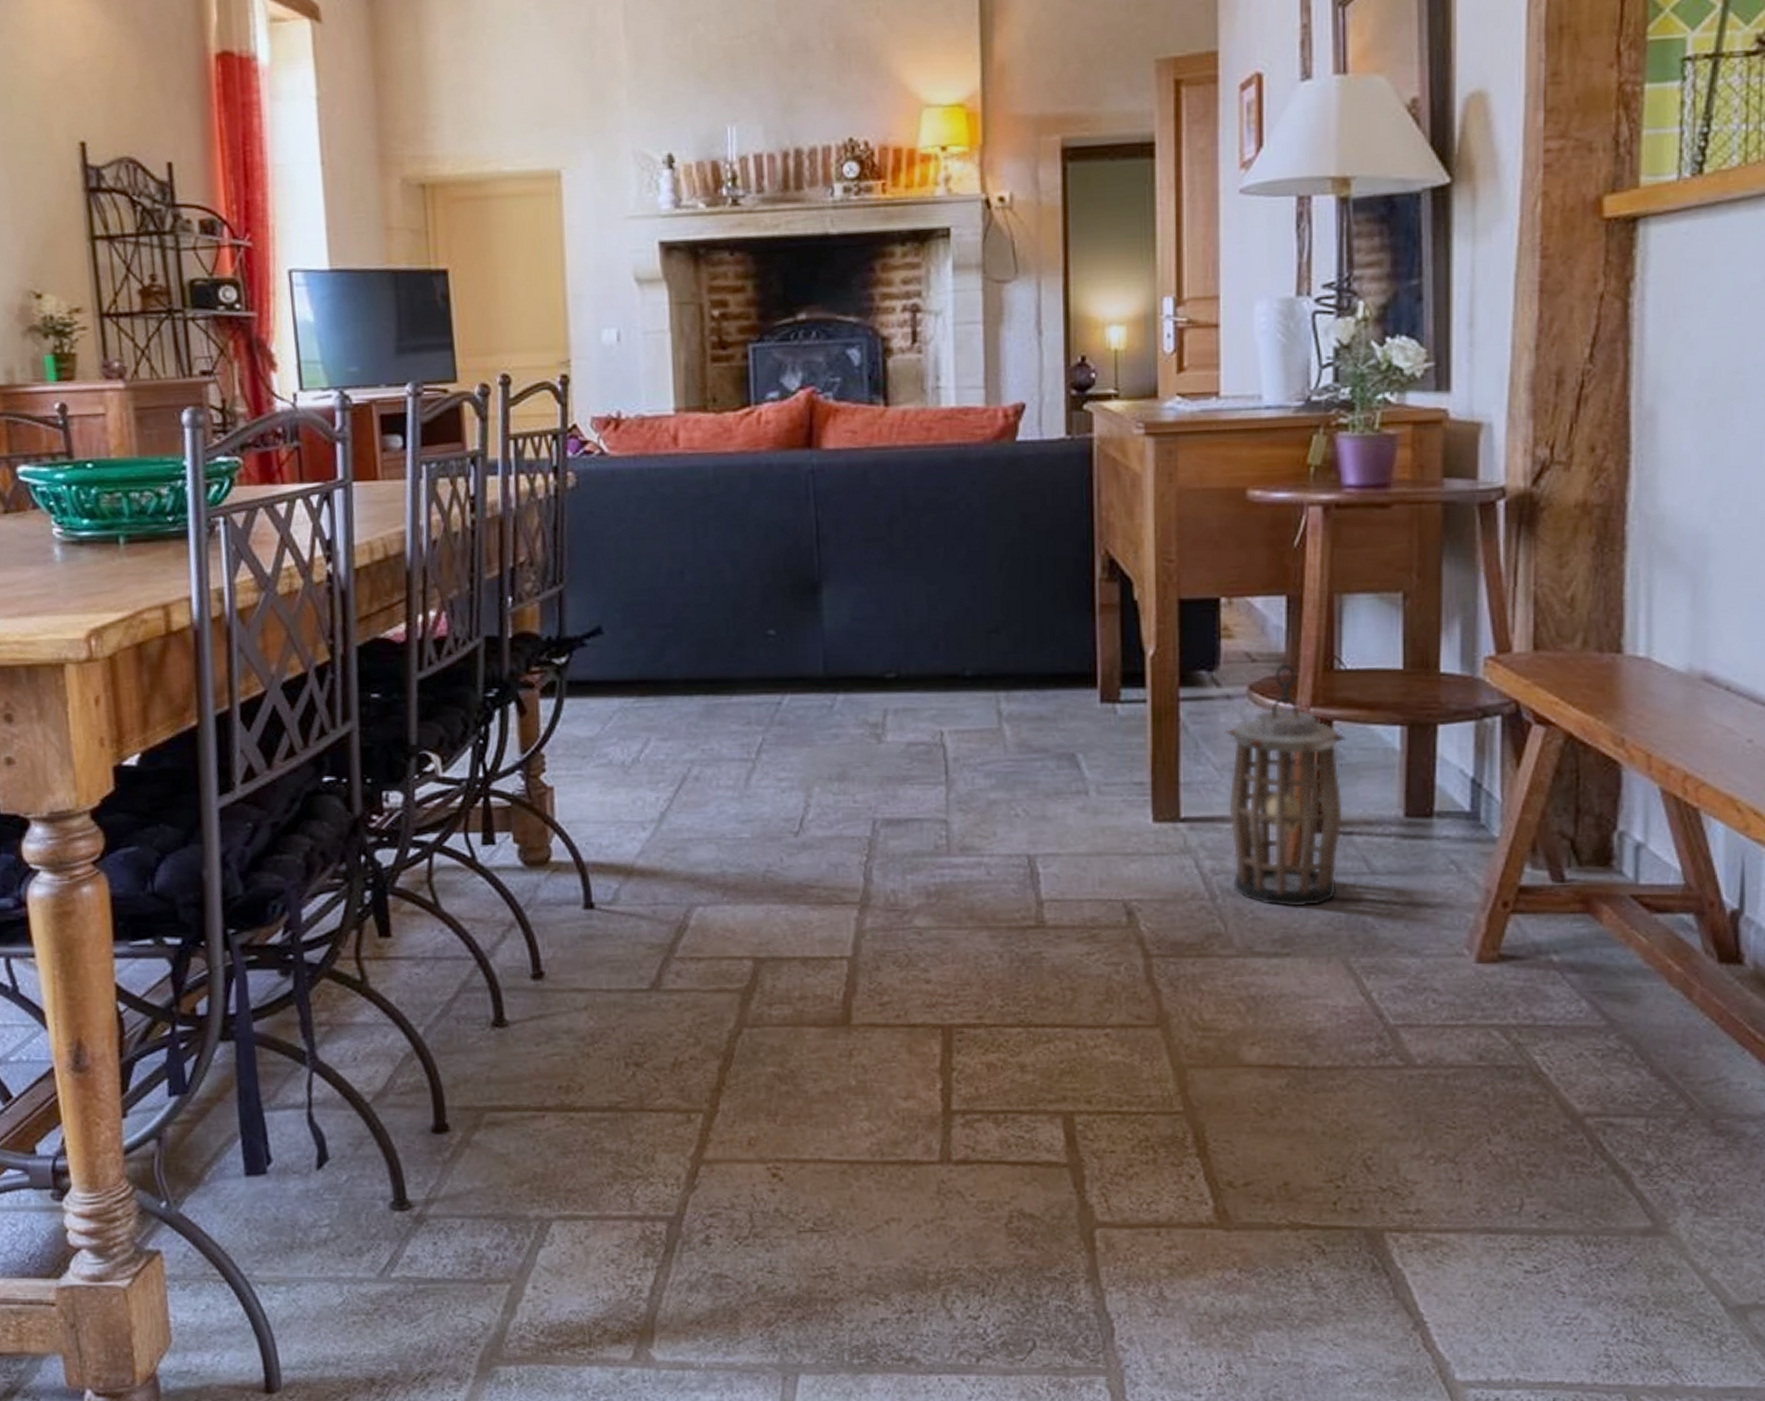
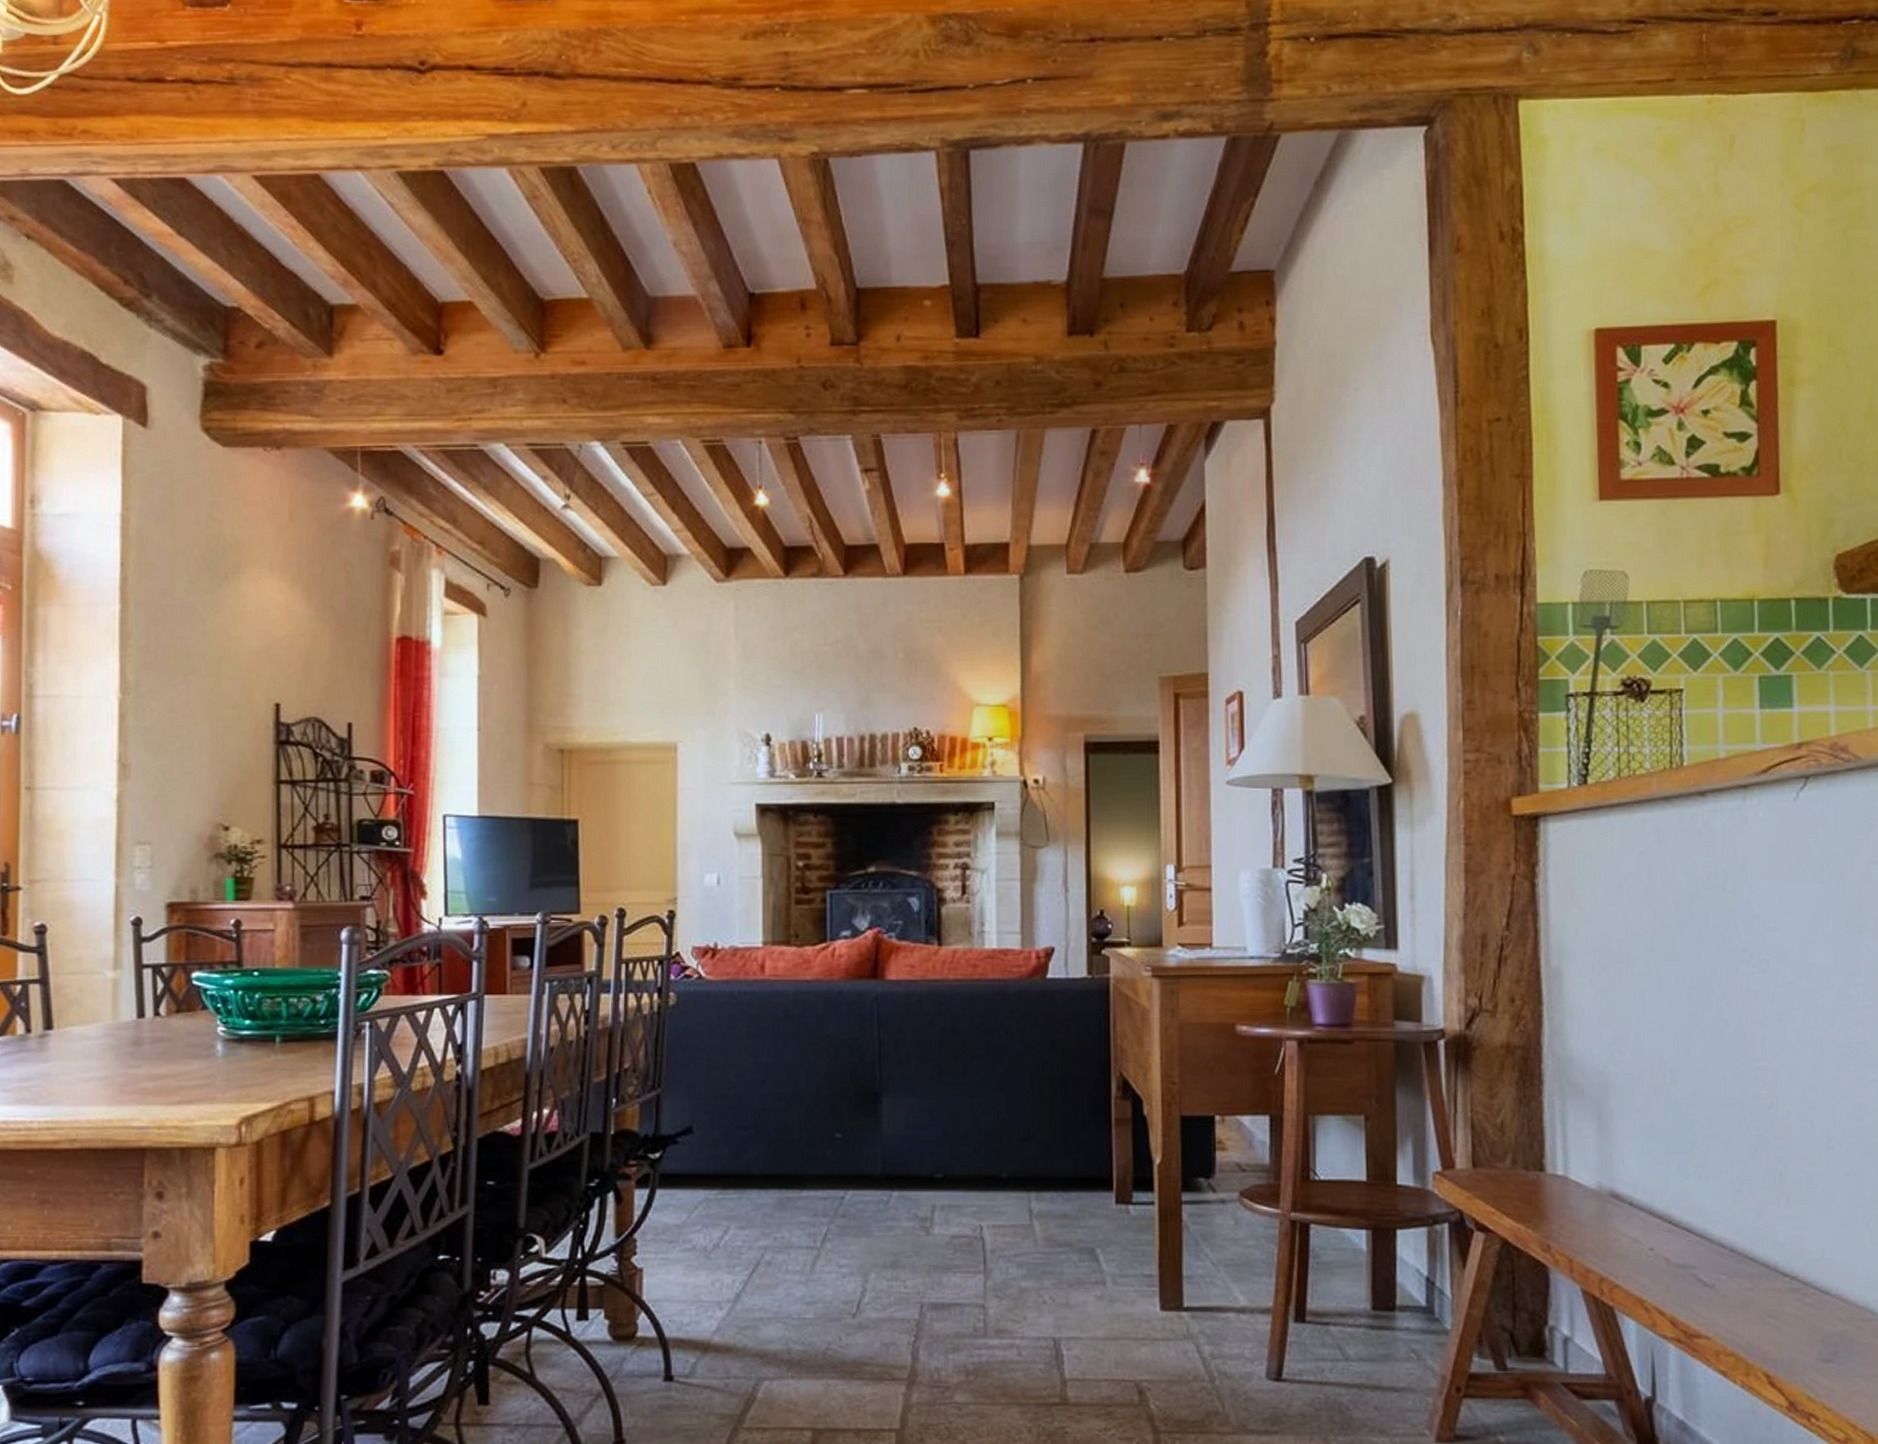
lantern: present [1225,663,1347,907] -> none [1220,1173,1322,1389]

